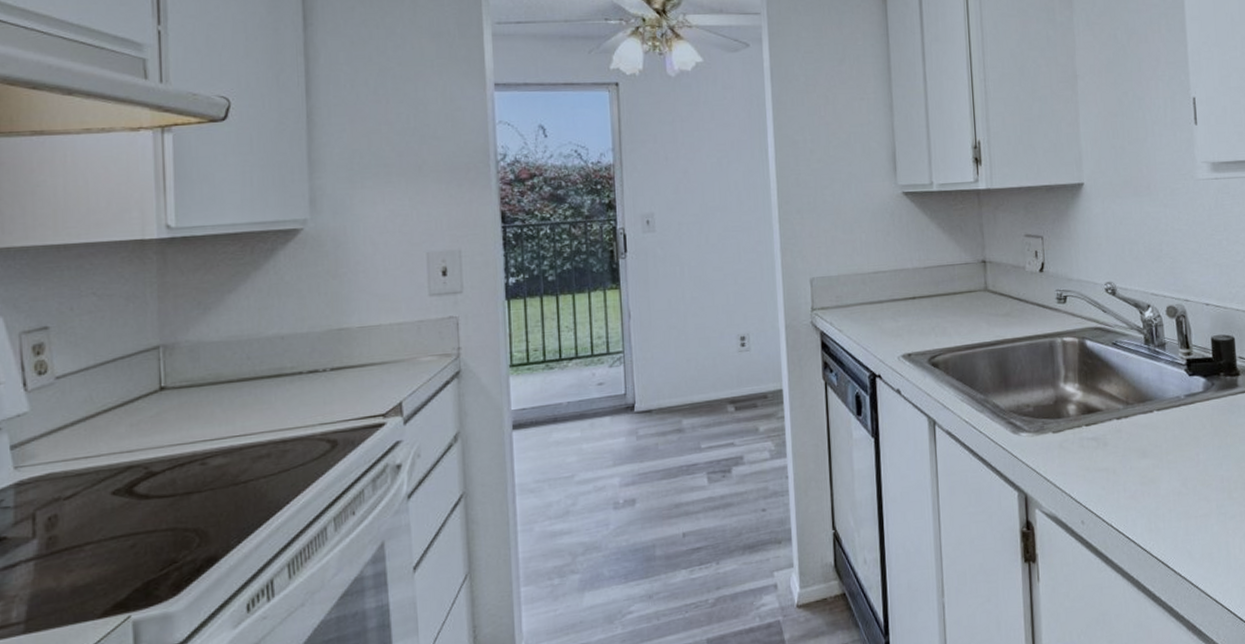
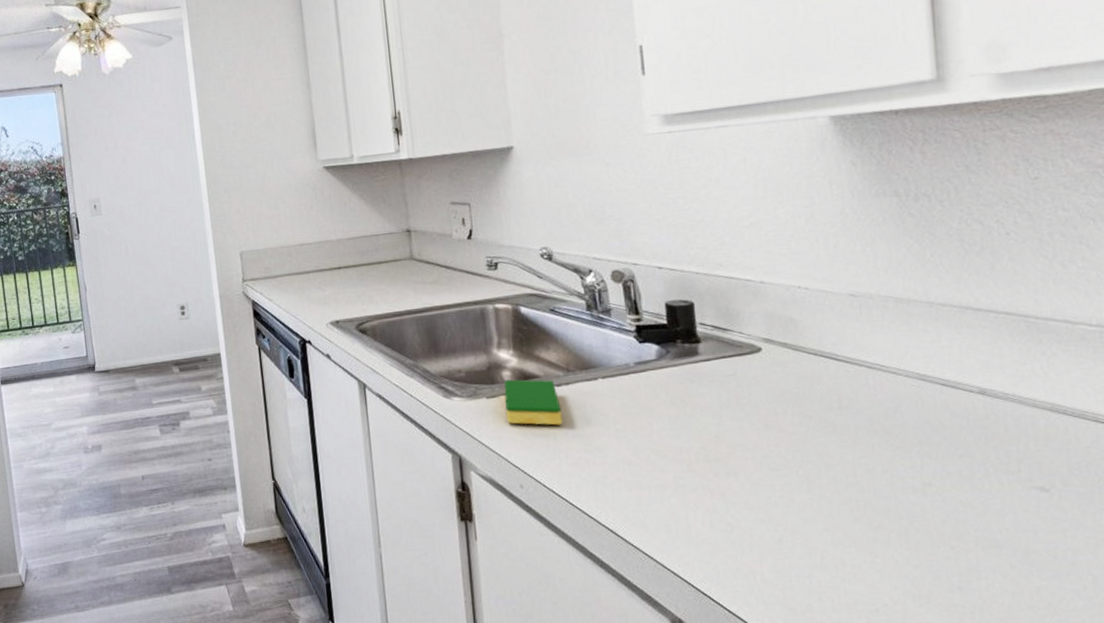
dish sponge: none [1069,413,1122,459] -> present [504,379,563,426]

